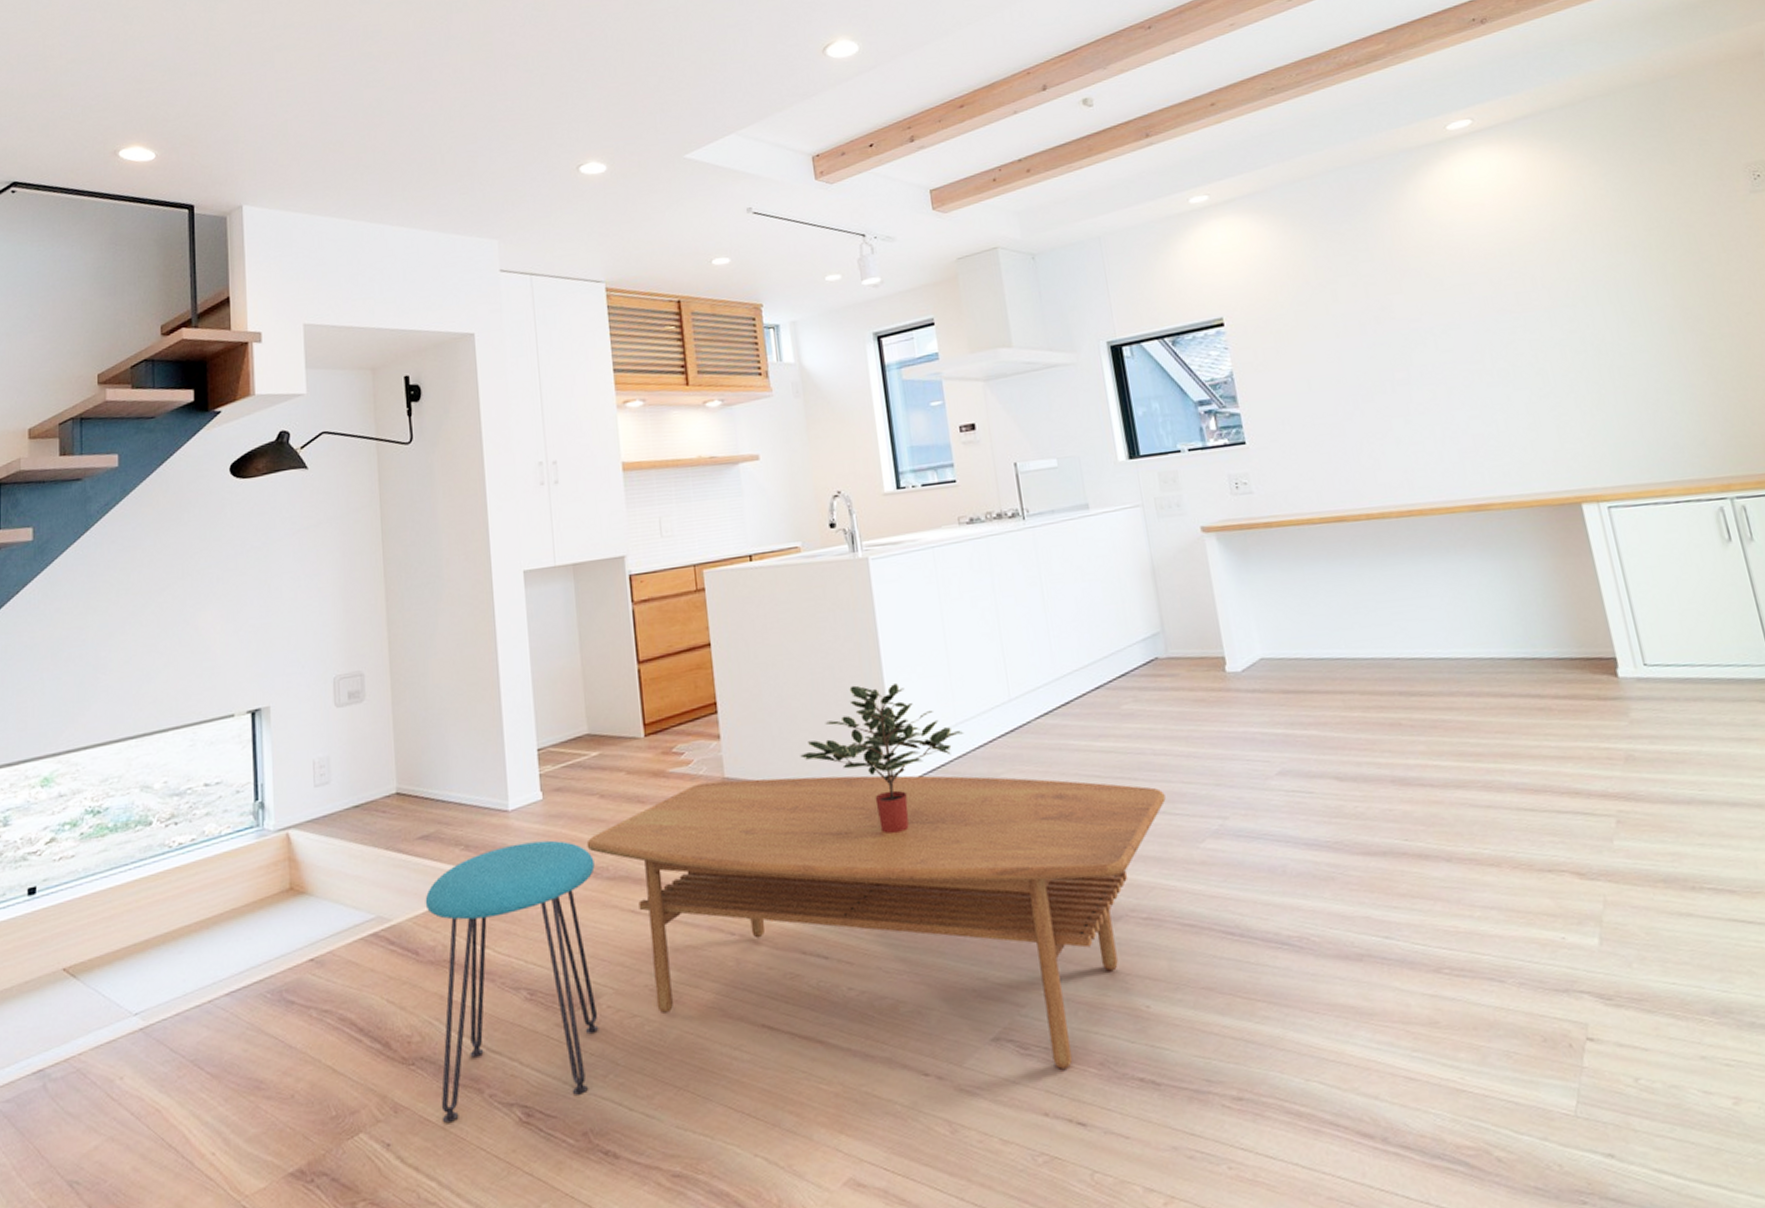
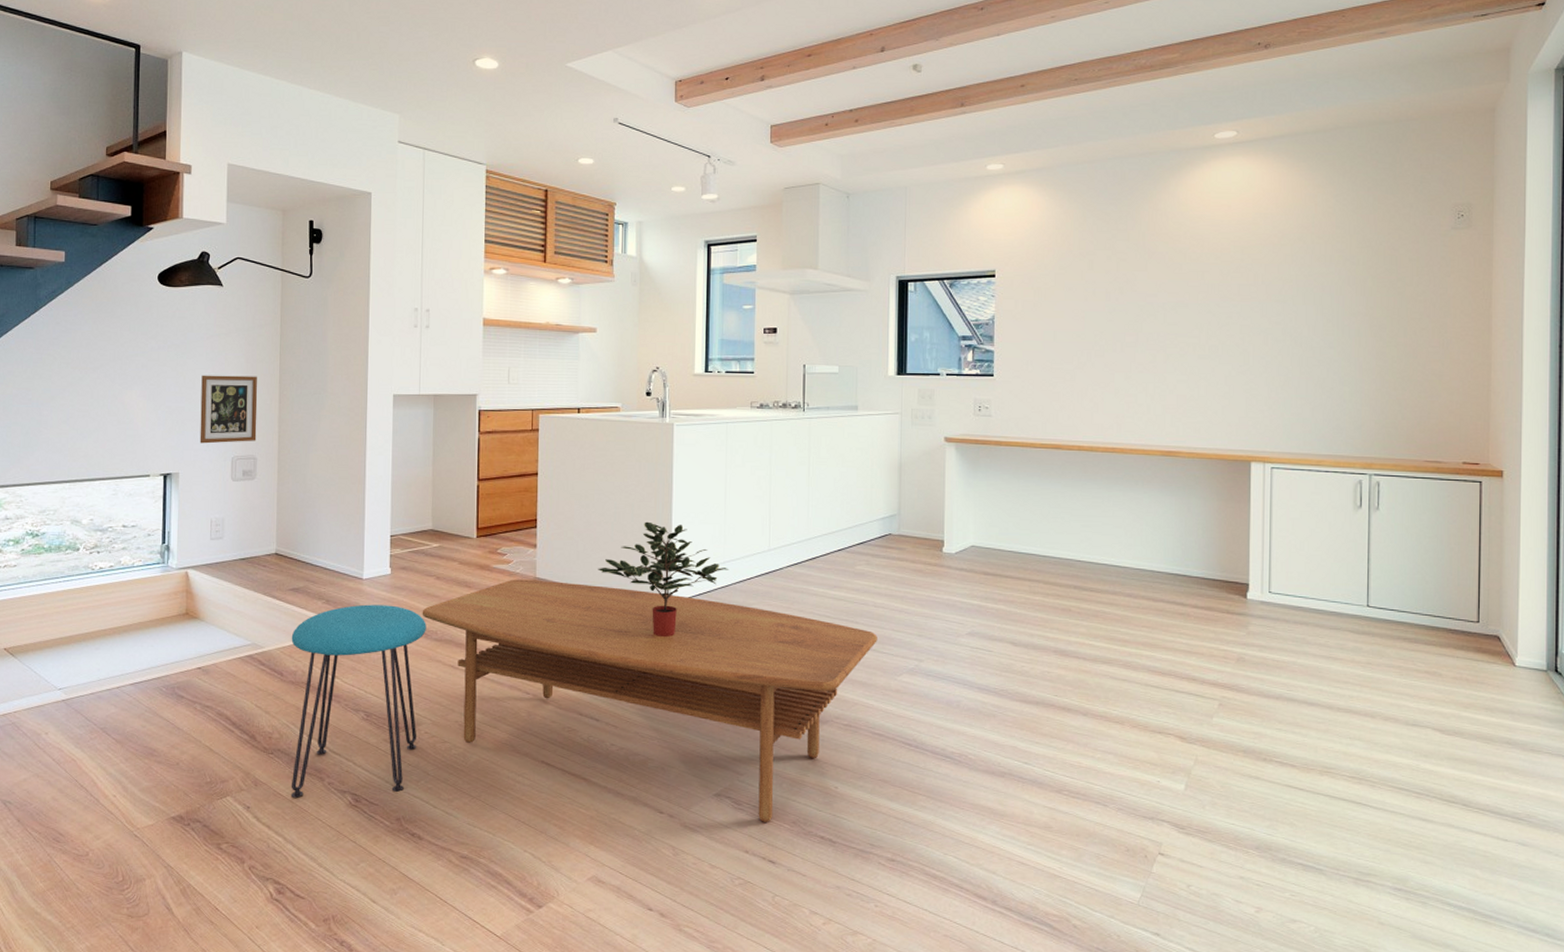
picture frame: none [289,572,362,666] -> present [200,375,258,444]

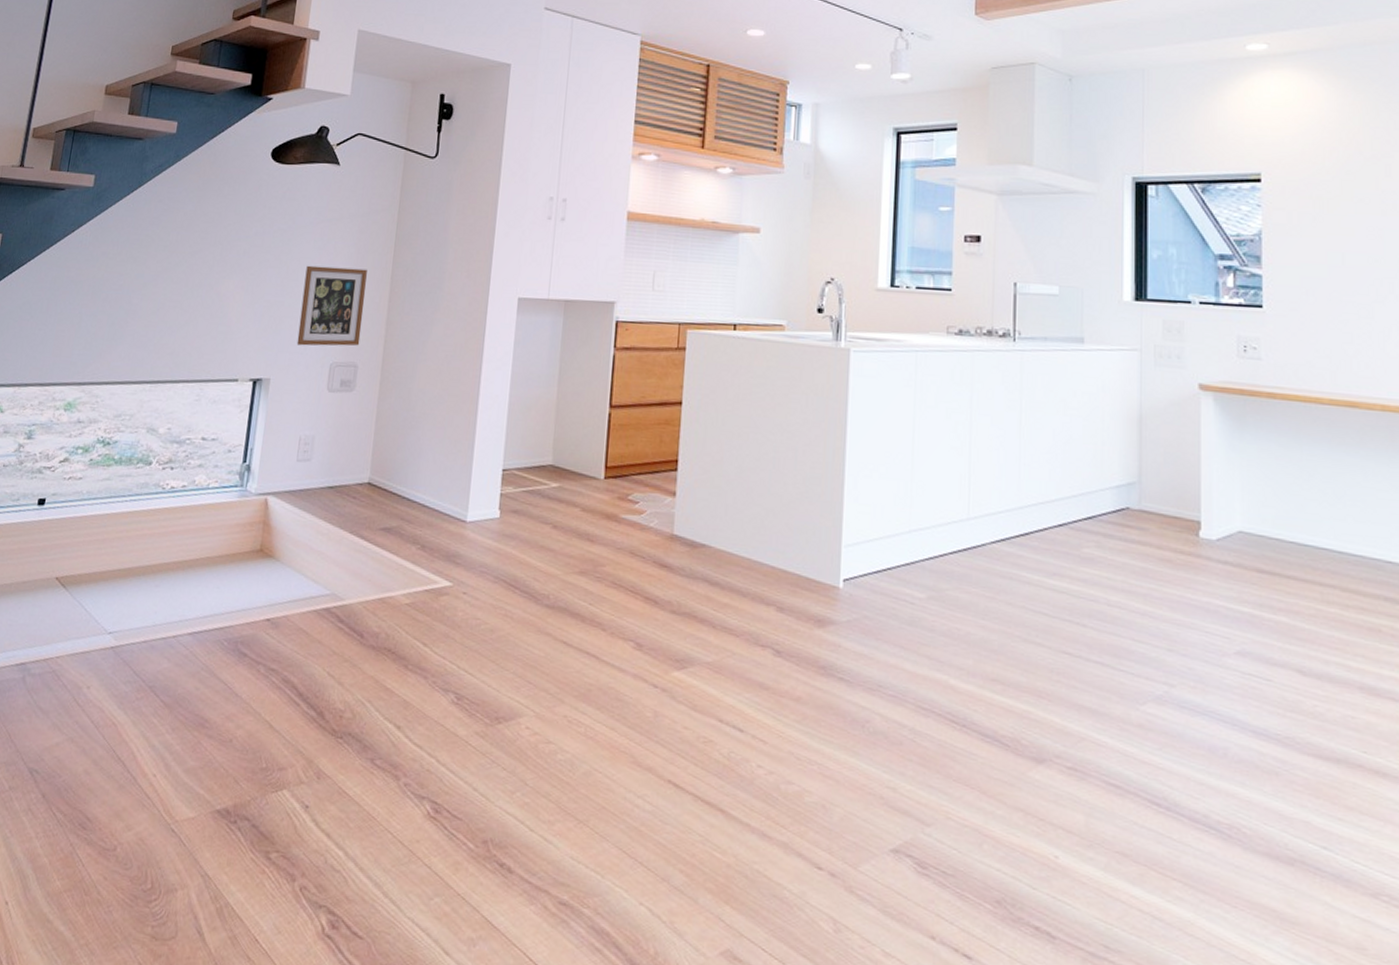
stool: present [290,604,426,798] -> none [358,554,537,804]
coffee table: present [422,579,877,822] -> none [532,534,1112,898]
potted plant: present [598,521,729,638] -> none [750,471,916,626]

